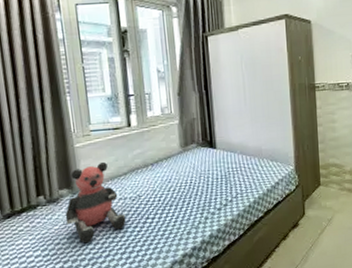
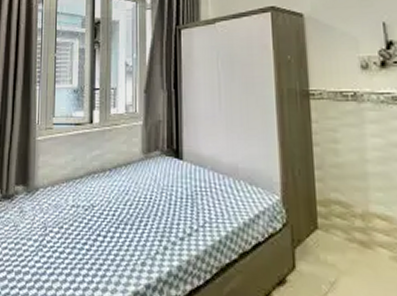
bear: present [65,161,127,244] -> none [16,159,76,254]

